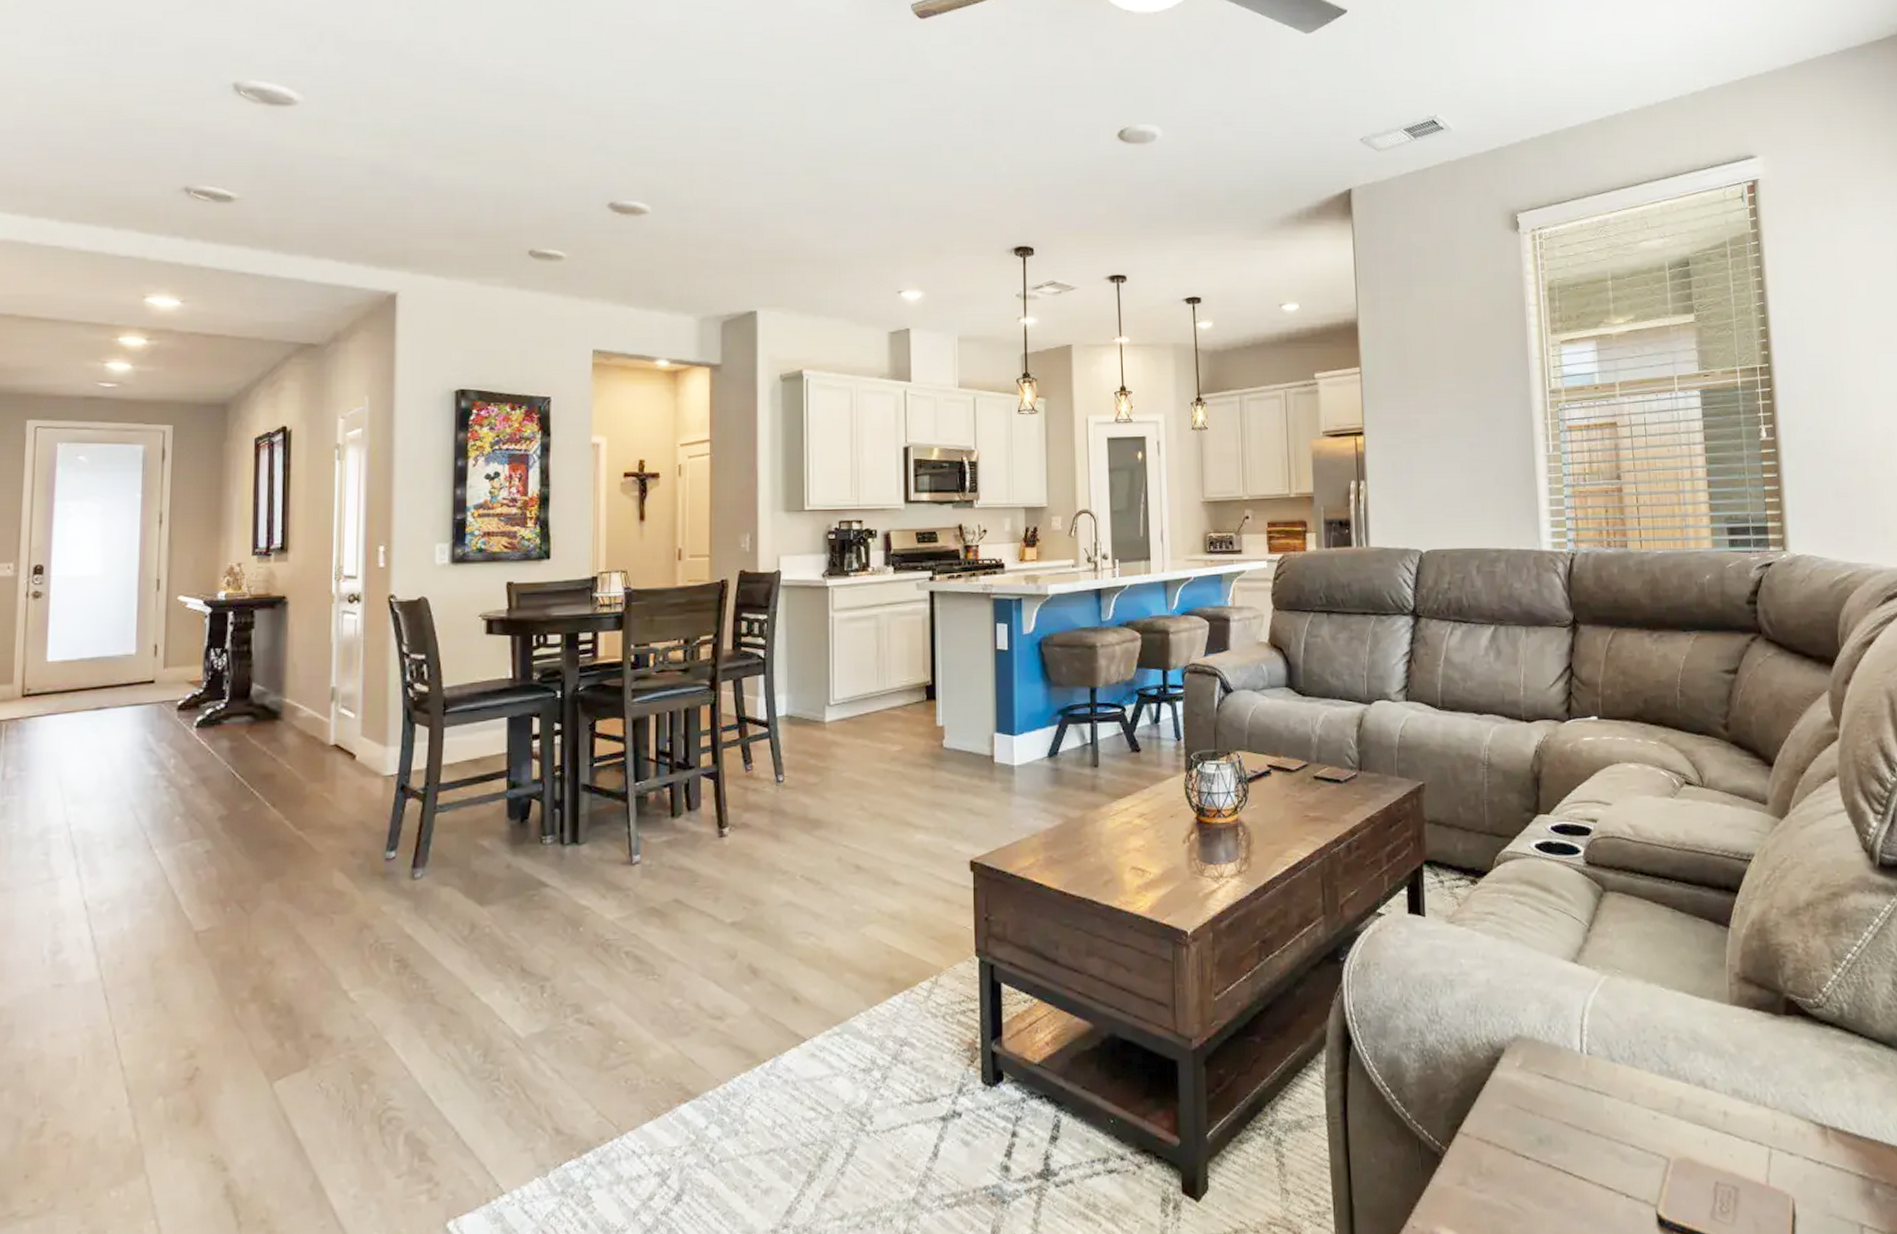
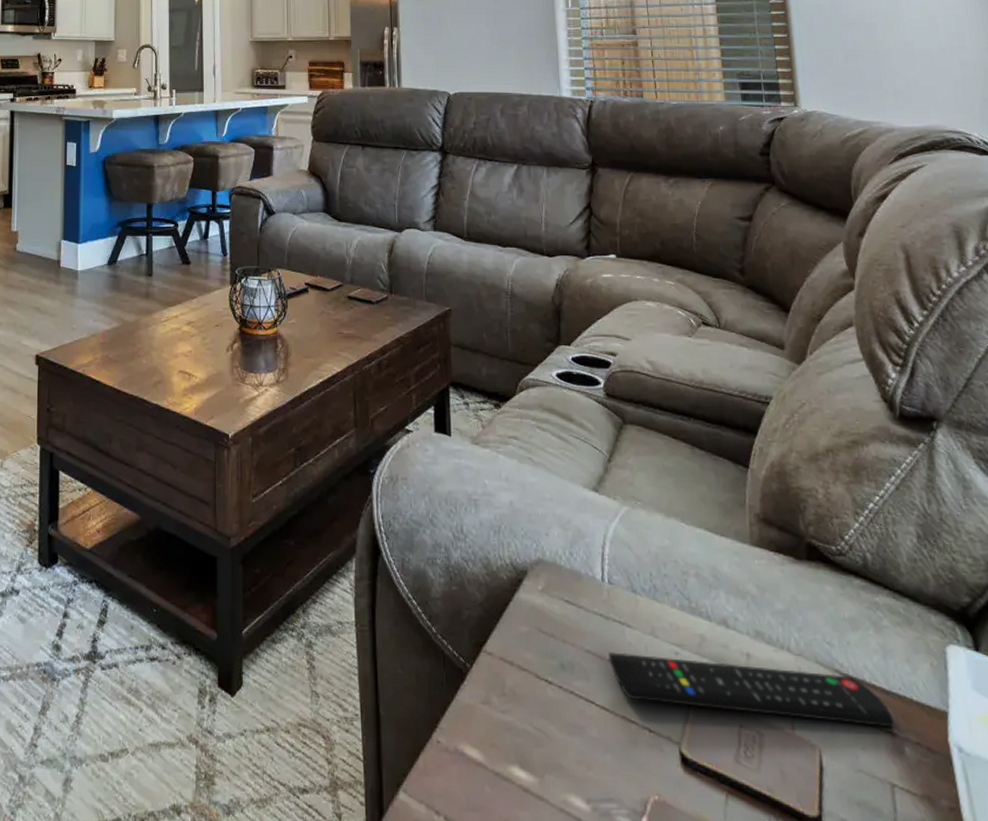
remote control: none [1586,1121,1866,1172] -> present [608,652,895,728]

